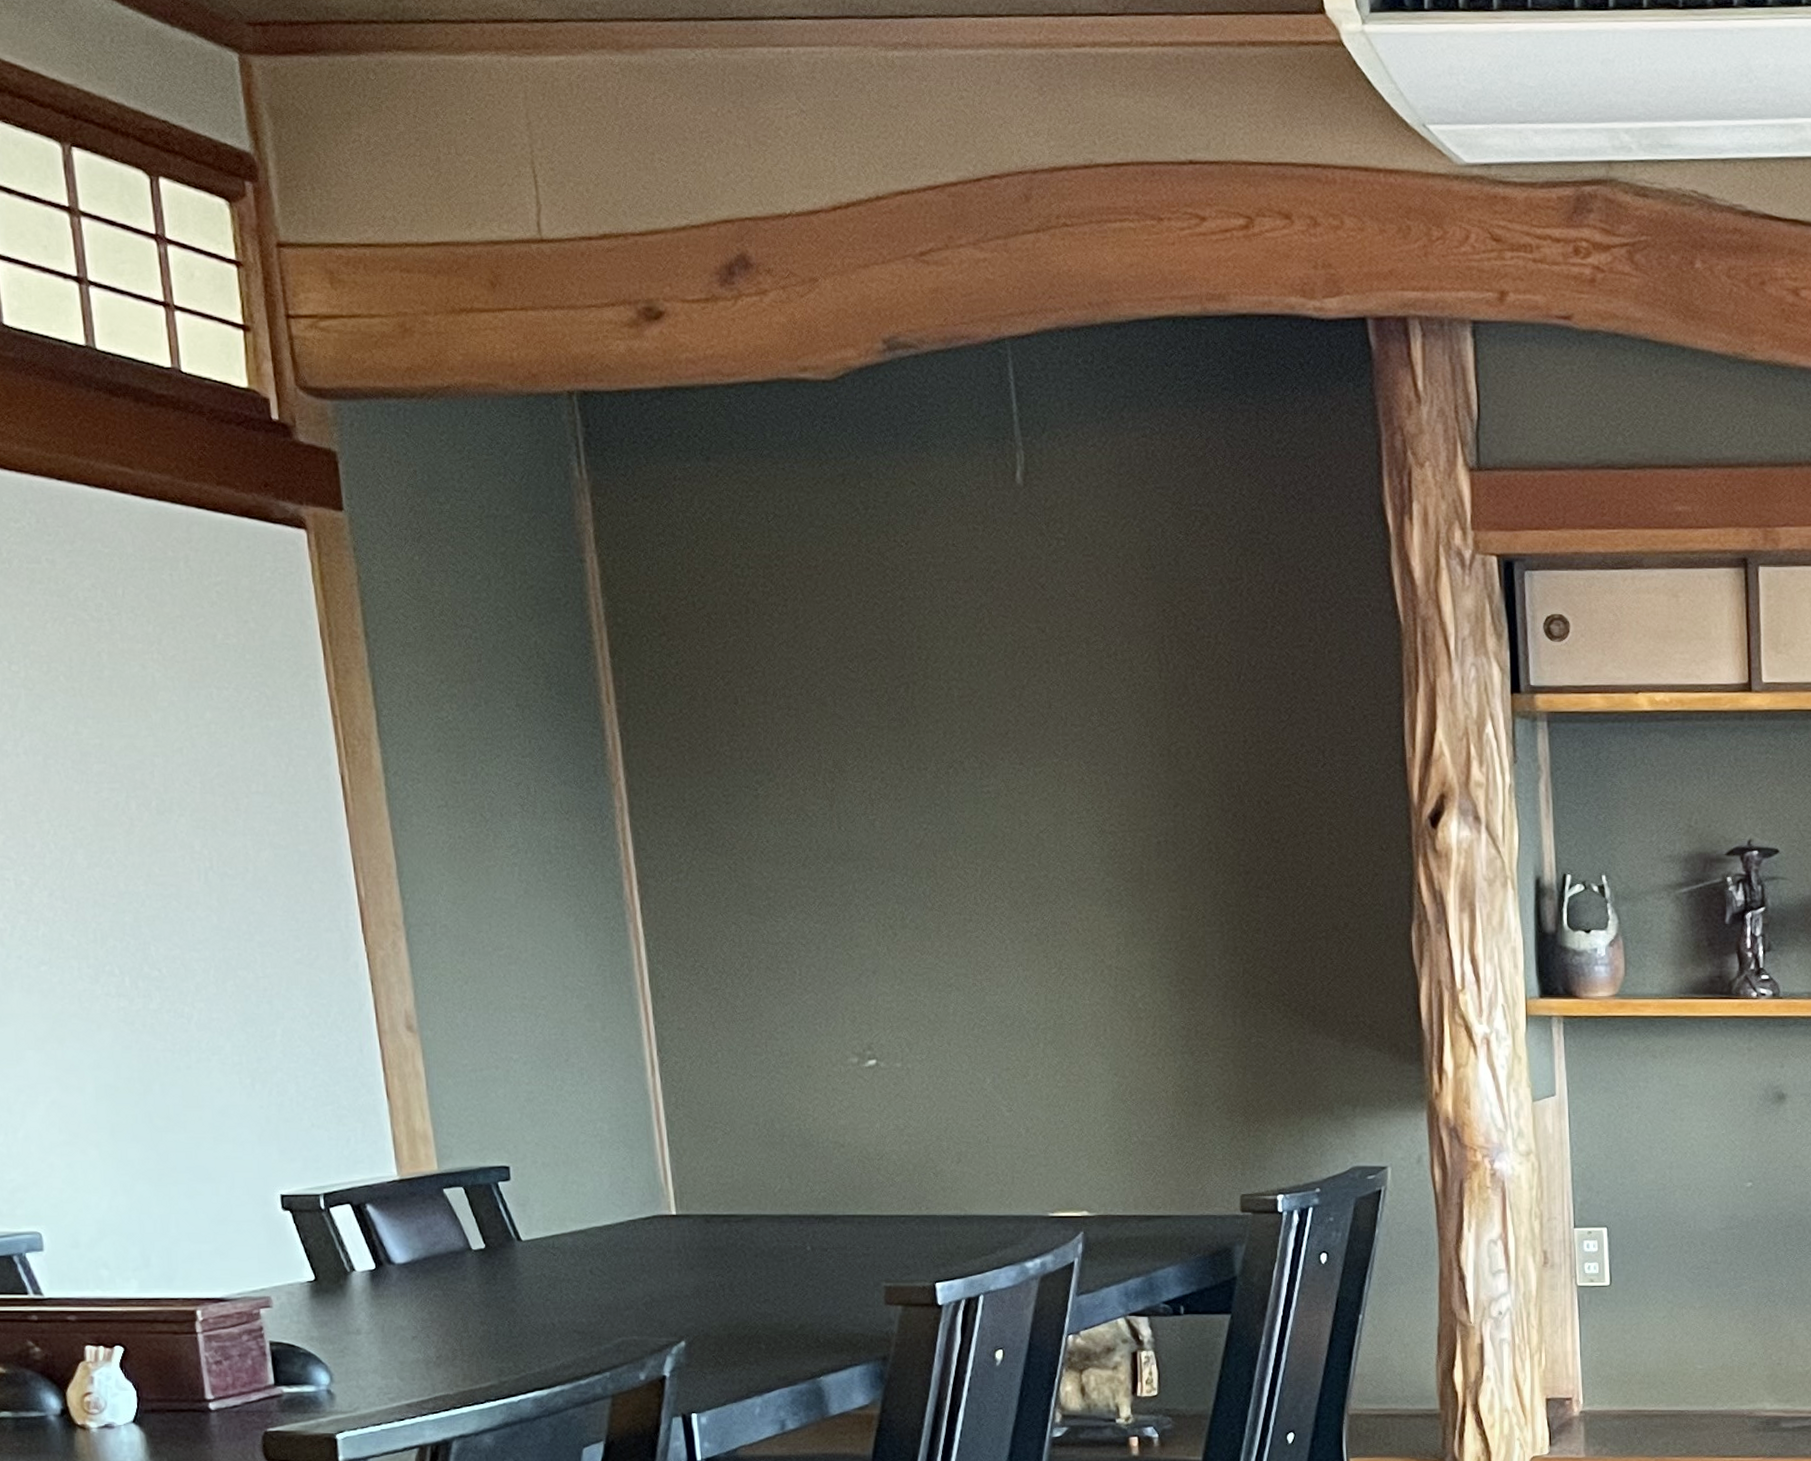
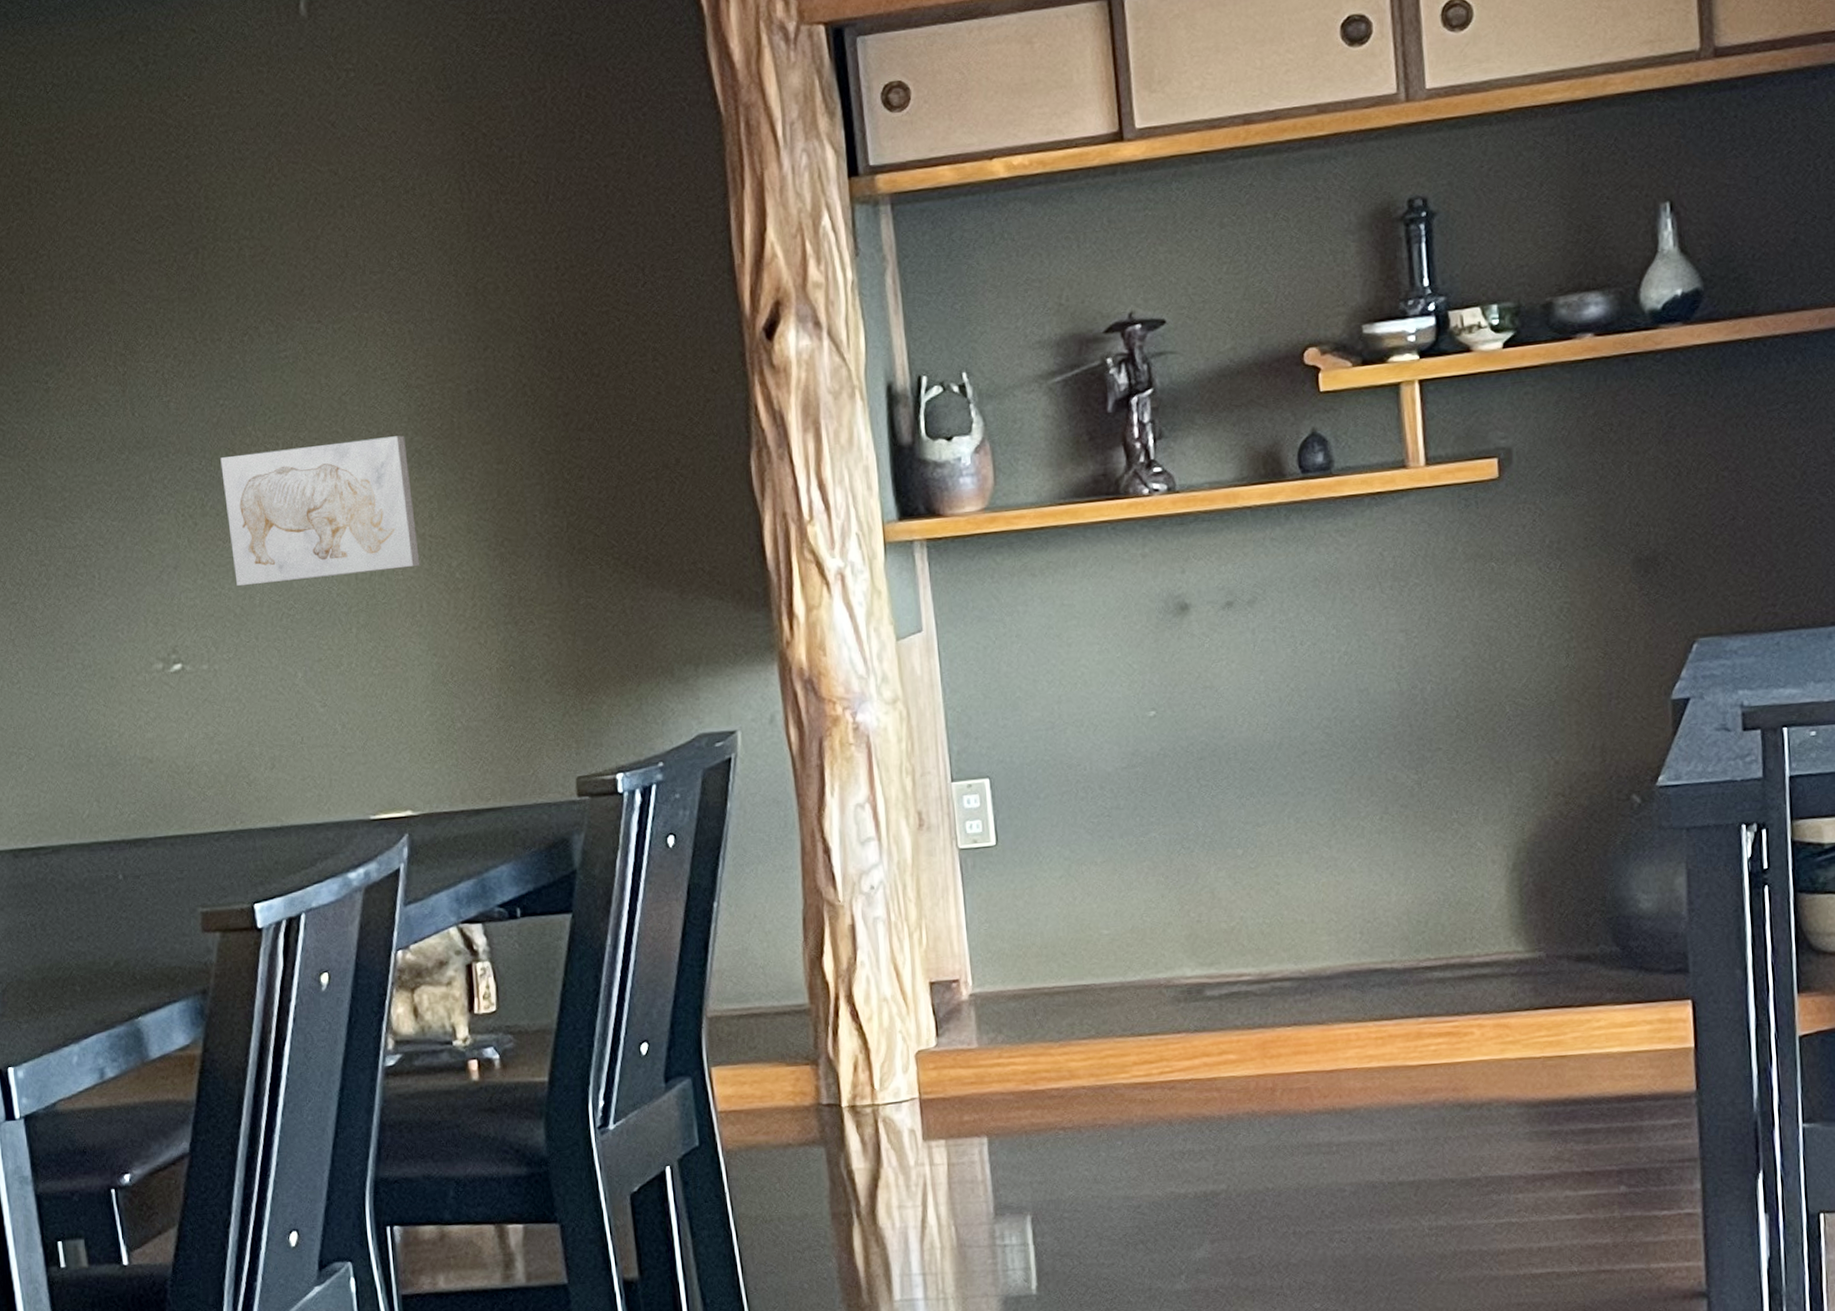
wall art: none [921,875,1106,995] -> present [220,435,420,587]

